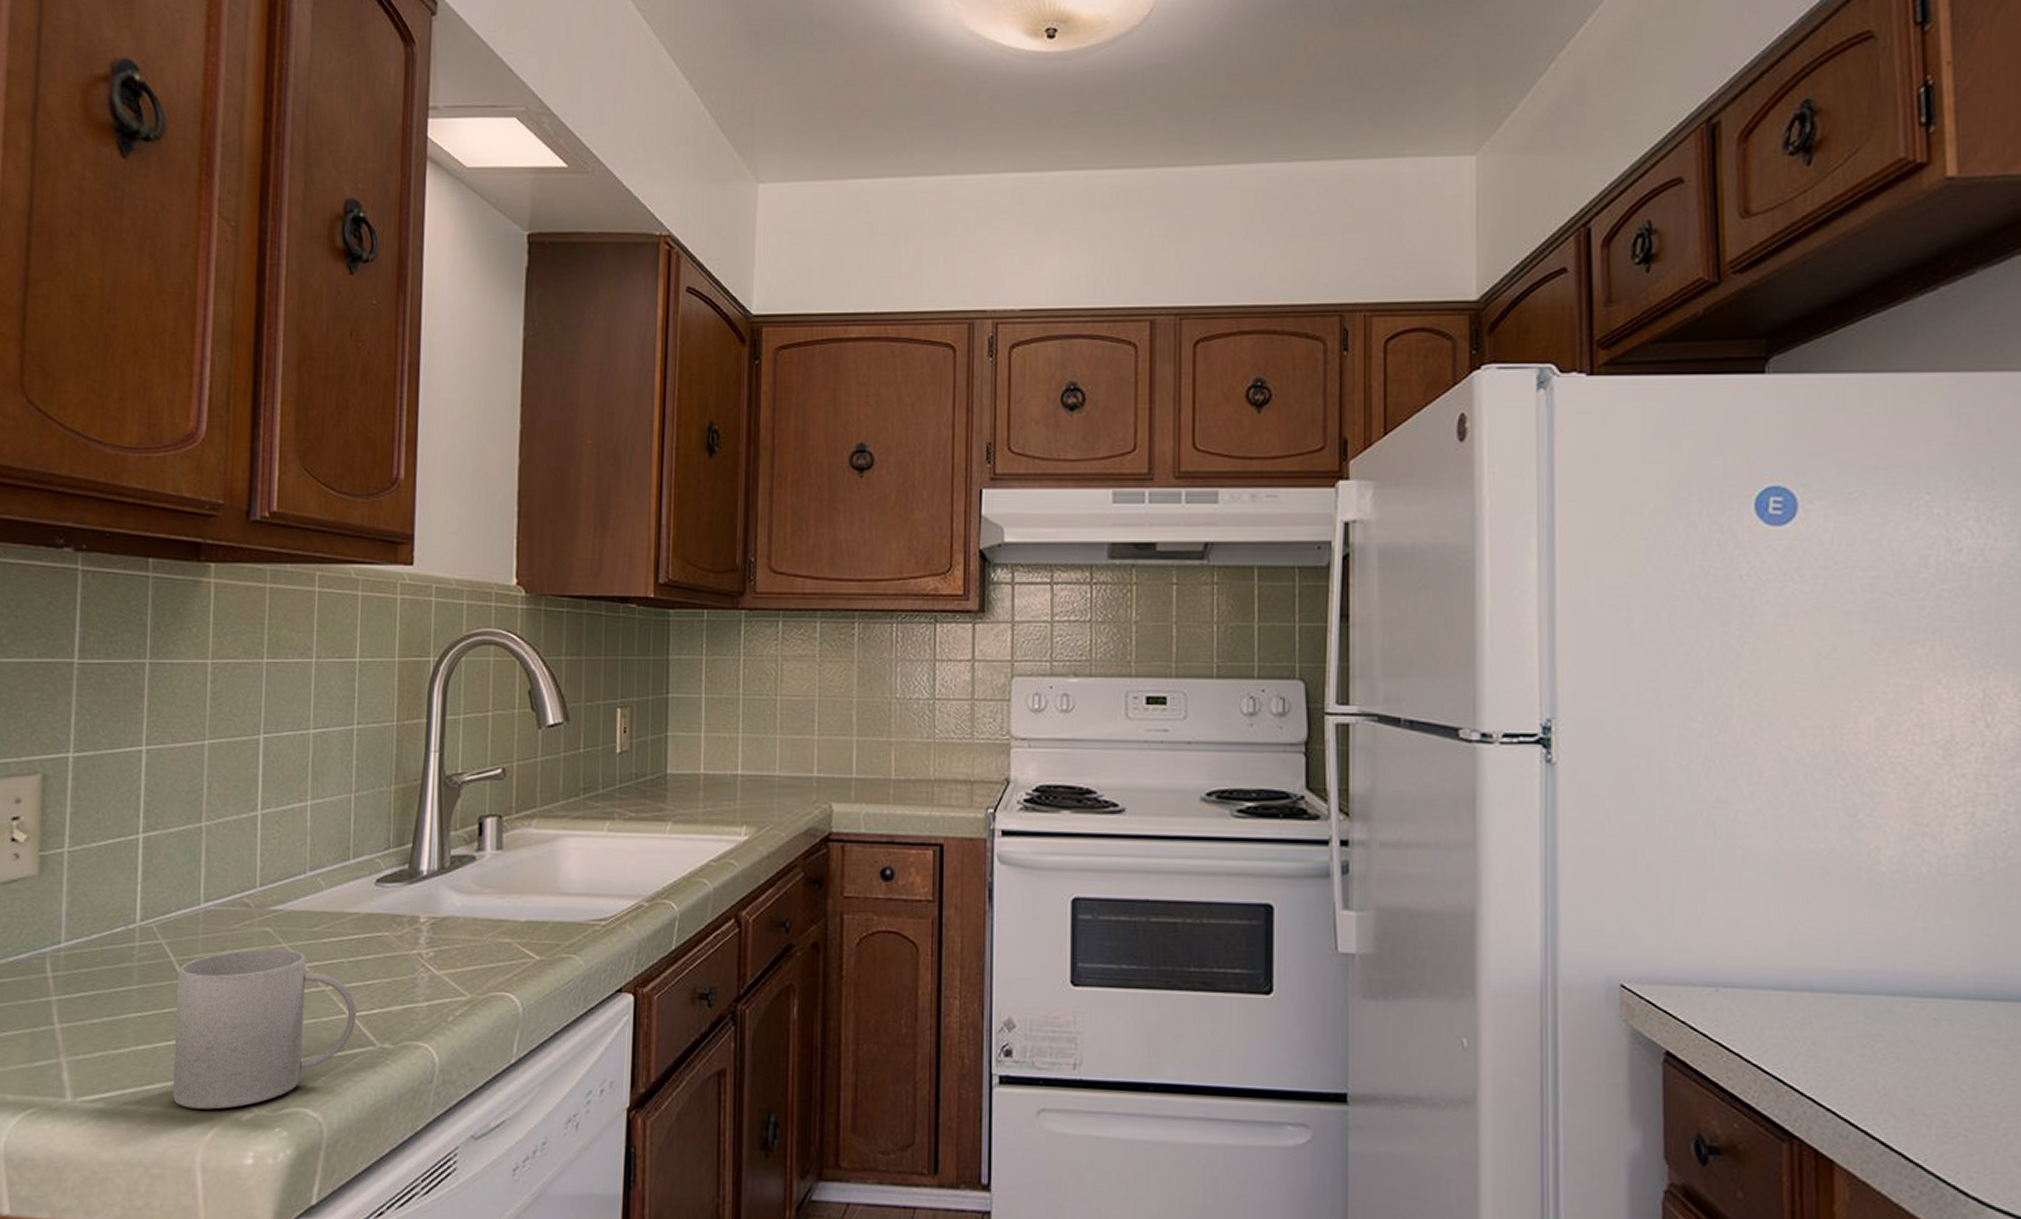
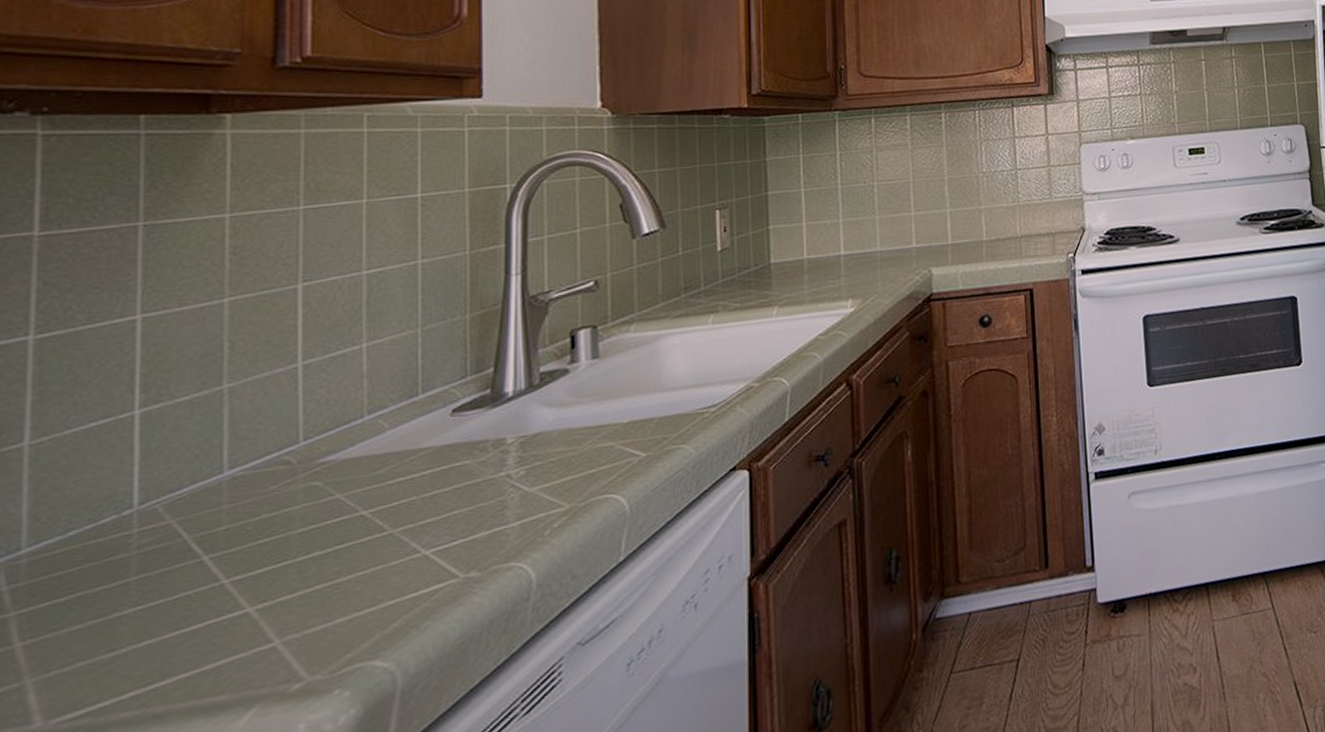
mug: present [172,948,357,1110] -> none [191,499,434,696]

